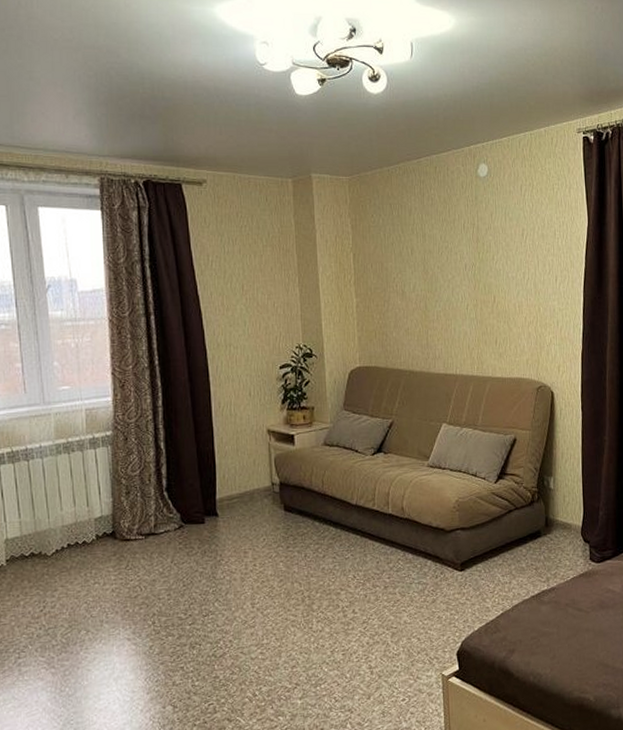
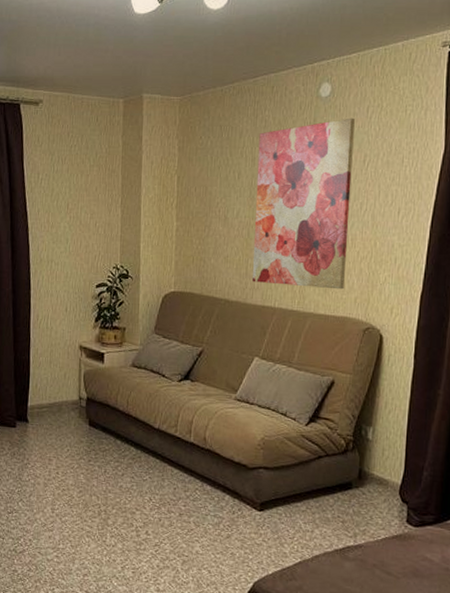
wall art: none [427,195,516,353] -> present [252,117,355,290]

